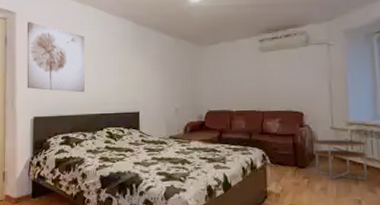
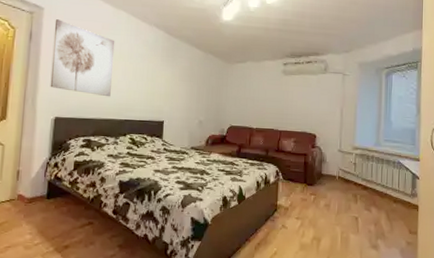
side table: present [313,139,367,181] -> none [322,160,367,200]

